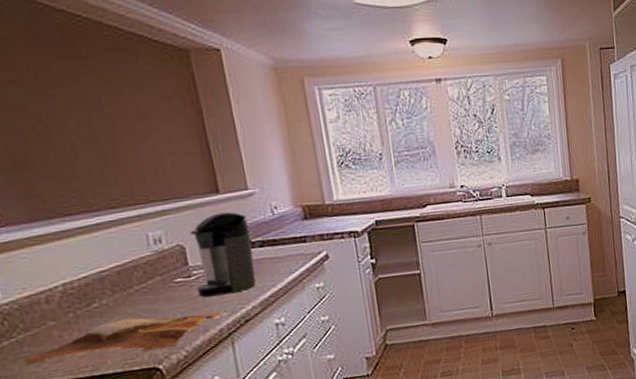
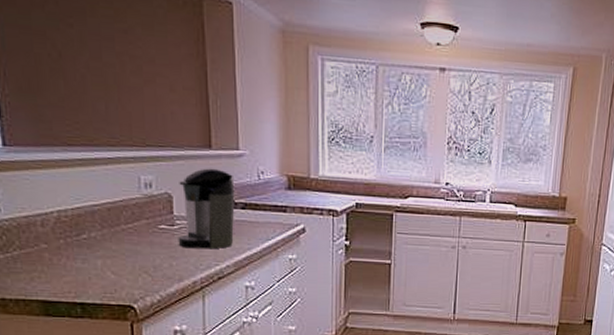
cutting board: present [23,311,230,364] -> none [15,254,205,290]

